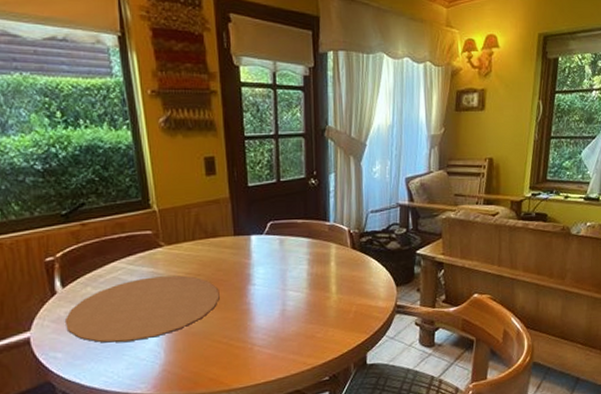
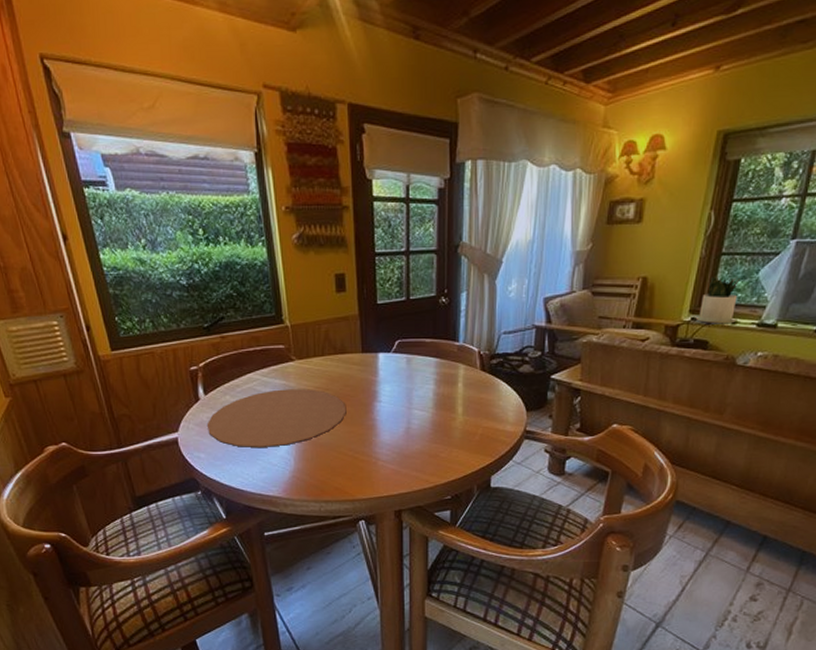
planter: none [534,155,567,199] -> present [695,275,740,324]

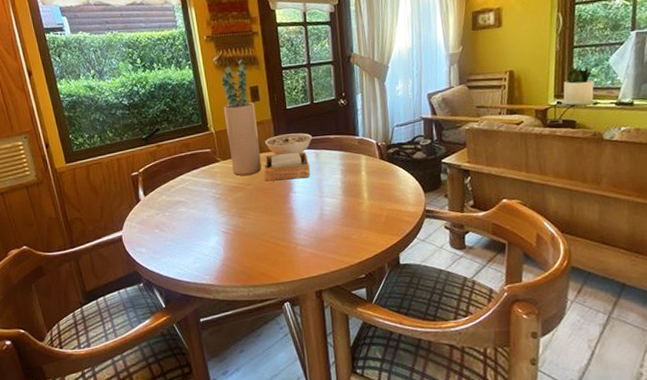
placemat: present [206,389,347,448] -> none [146,185,267,241]
vase: none [301,231,343,379] -> present [221,53,262,176]
napkin holder: none [346,355,399,387] -> present [264,151,310,181]
bowl: none [349,334,405,357] -> present [265,133,313,155]

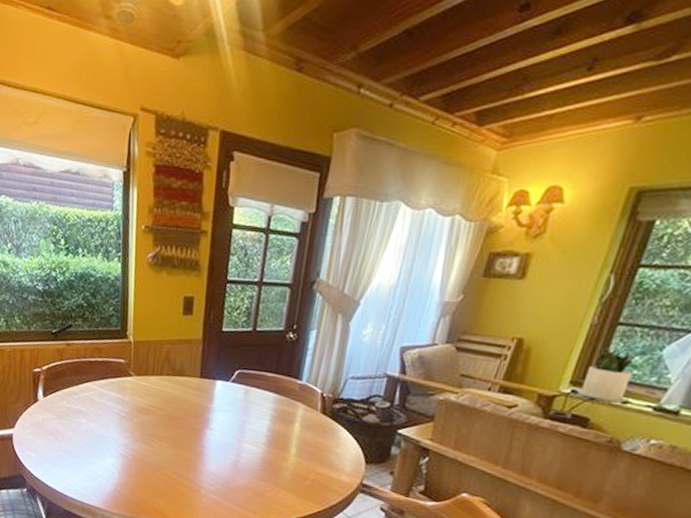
vase: present [221,53,262,176] -> none [145,254,186,399]
napkin holder: present [264,151,310,181] -> none [179,381,235,417]
bowl: present [265,133,313,155] -> none [188,360,246,386]

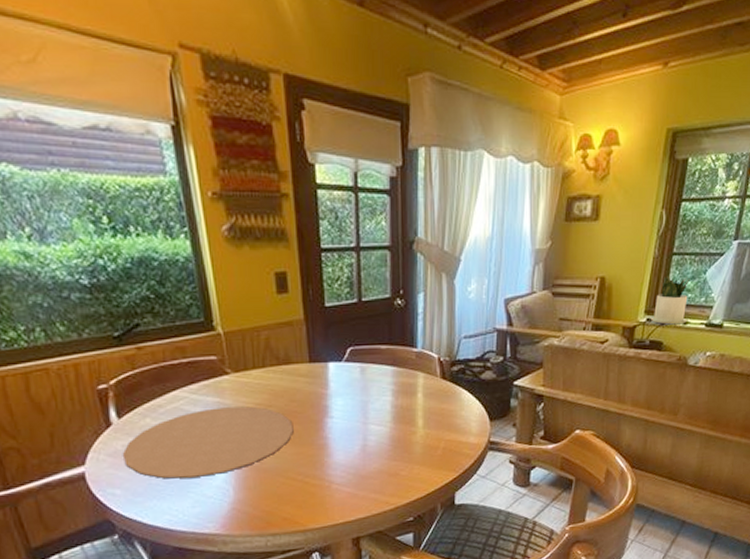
placemat: none [41,402,177,459] -> present [122,406,294,479]

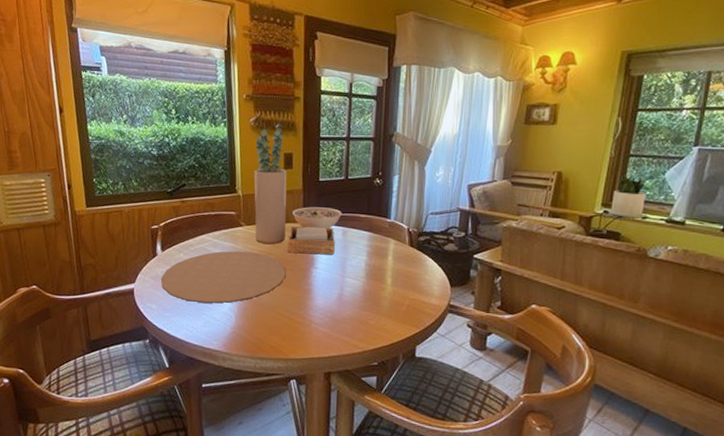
vase: none [233,222,288,395] -> present [254,117,287,245]
napkin holder: none [291,365,352,402] -> present [287,226,335,255]
bowl: none [294,340,358,368] -> present [292,207,342,228]

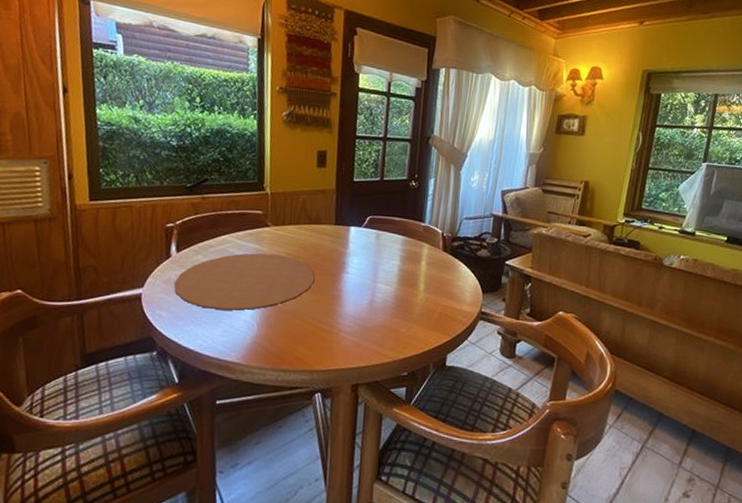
vase: present [254,117,287,245] -> none [282,112,320,247]
napkin holder: present [287,226,335,255] -> none [317,228,368,260]
bowl: present [292,207,342,228] -> none [324,208,376,231]
planter: present [607,173,648,219] -> none [628,185,664,229]

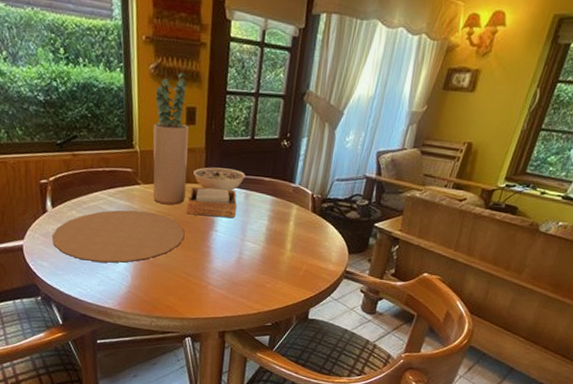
vase: none [282,112,320,247] -> present [152,65,189,205]
napkin holder: none [317,228,368,260] -> present [186,187,237,219]
bowl: none [324,208,376,231] -> present [193,167,246,191]

